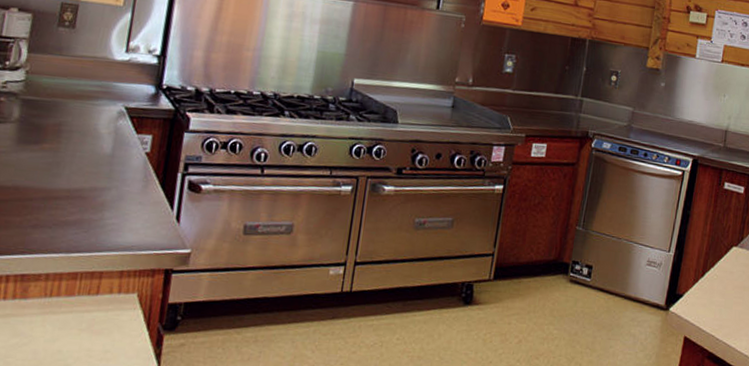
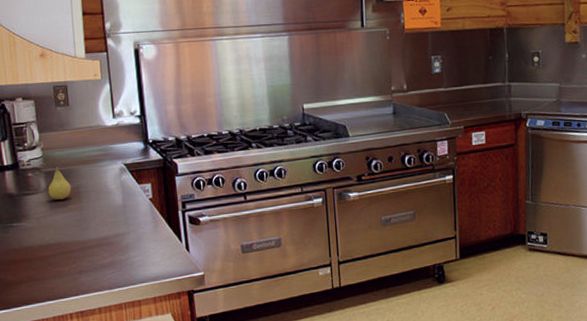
fruit: none [19,95,52,137] -> present [48,166,72,201]

